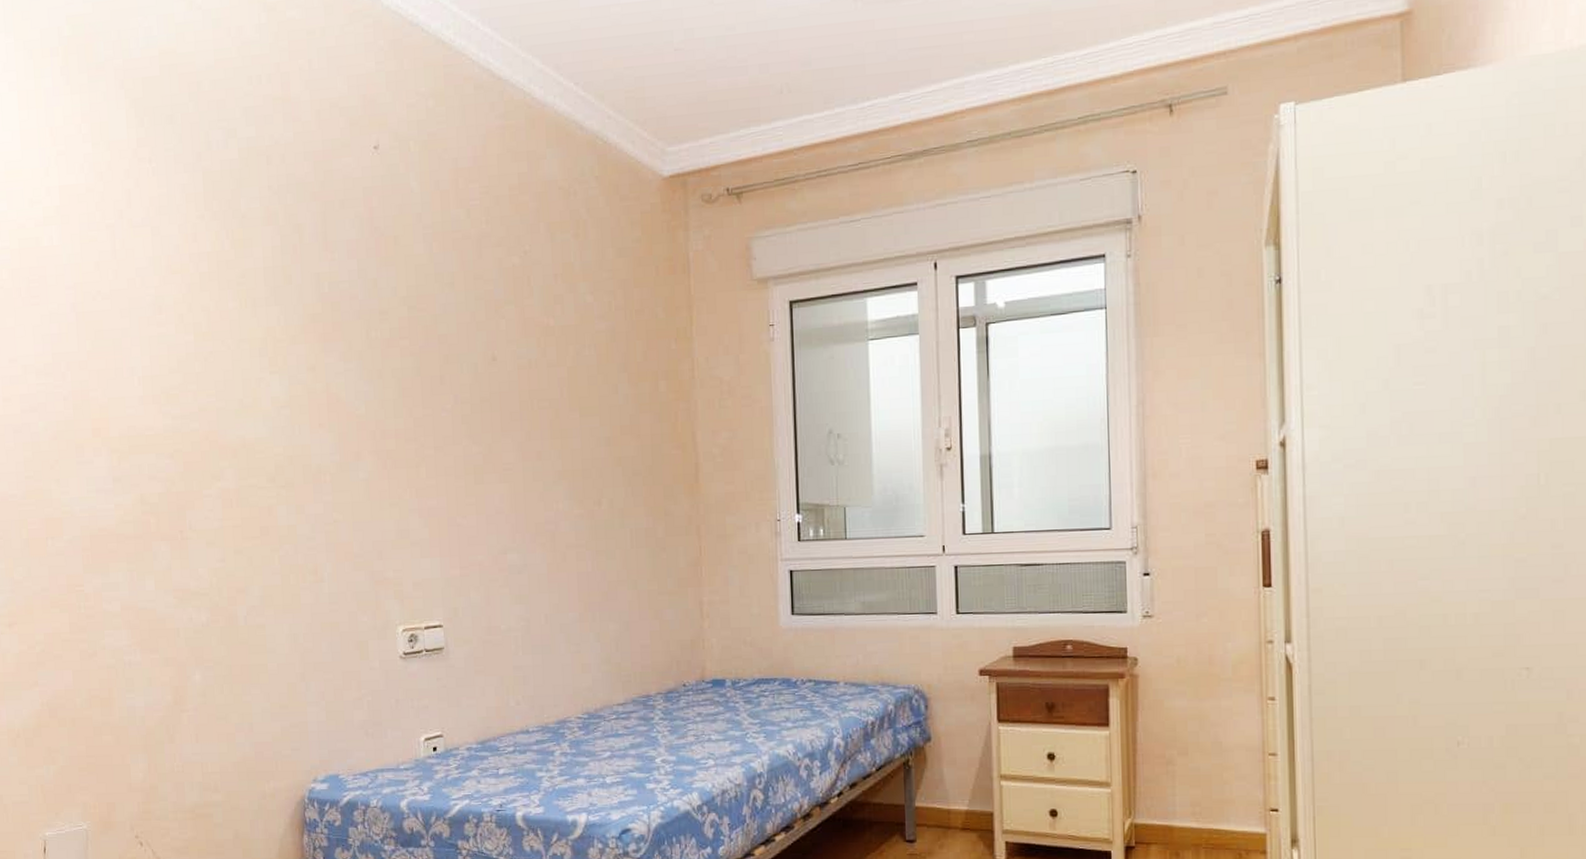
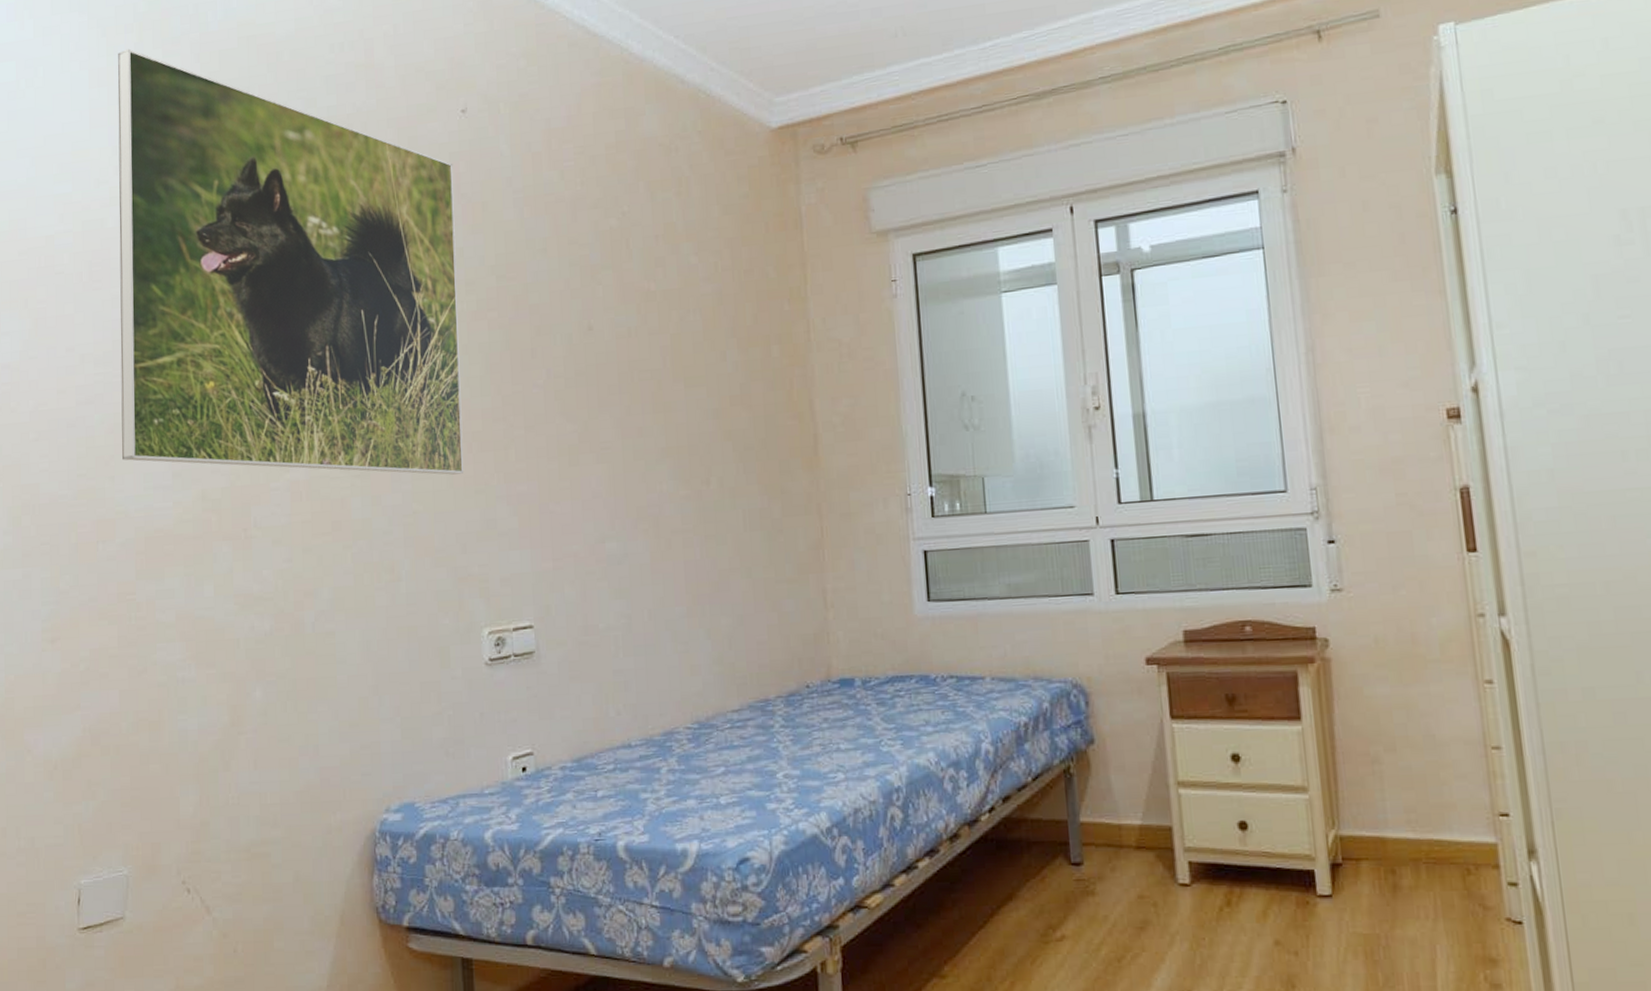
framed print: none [45,72,380,489] -> present [118,48,464,475]

